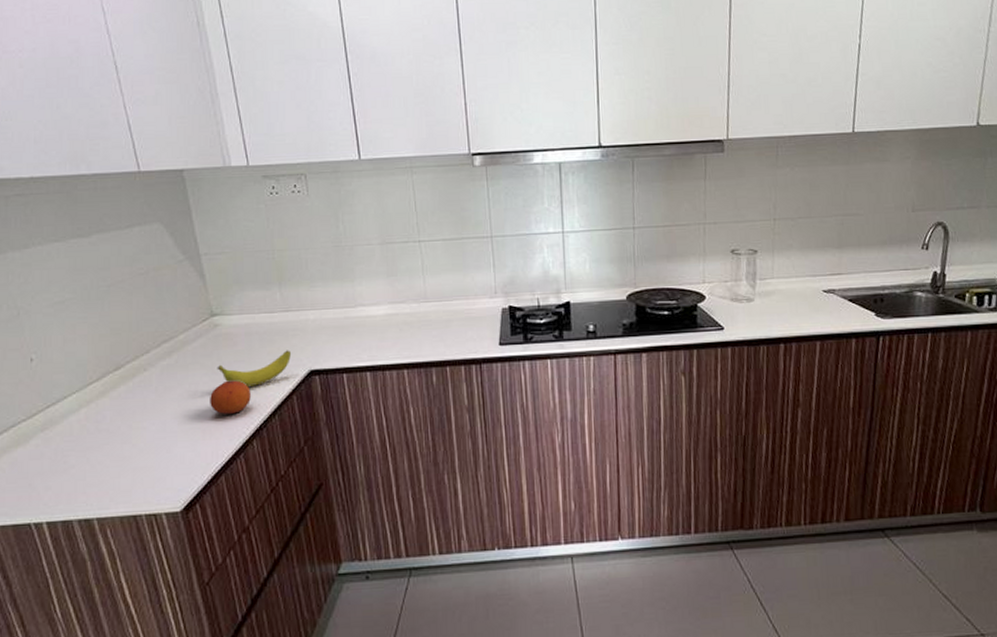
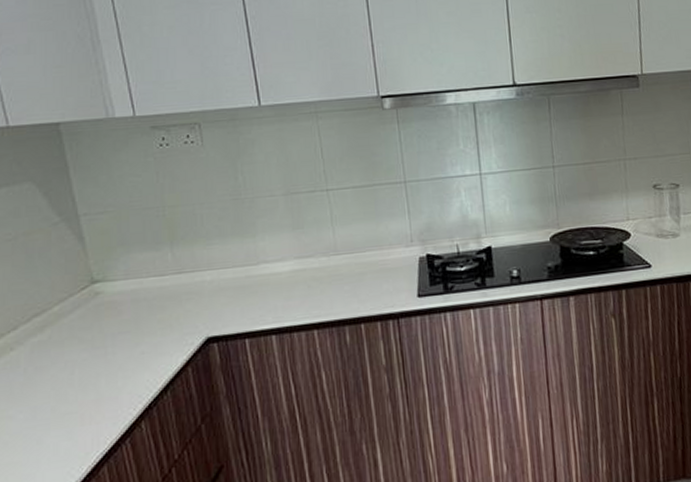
fruit: present [210,380,251,414] -> none [90,354,138,394]
banana: present [217,350,291,386] -> none [98,316,185,361]

